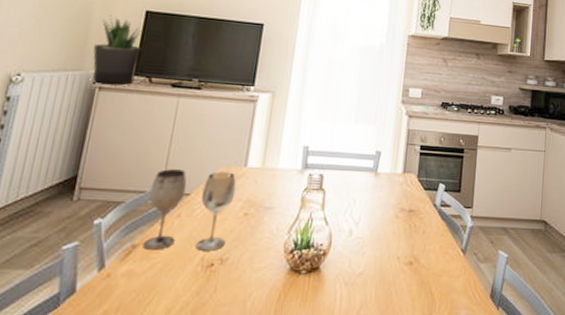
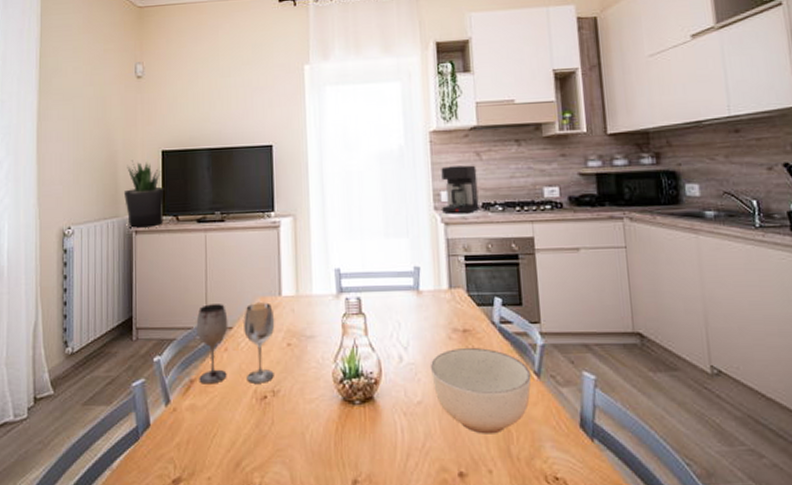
bowl: none [375,226,459,303] -> present [429,348,532,434]
coffee maker: none [408,67,442,110] -> present [441,165,479,214]

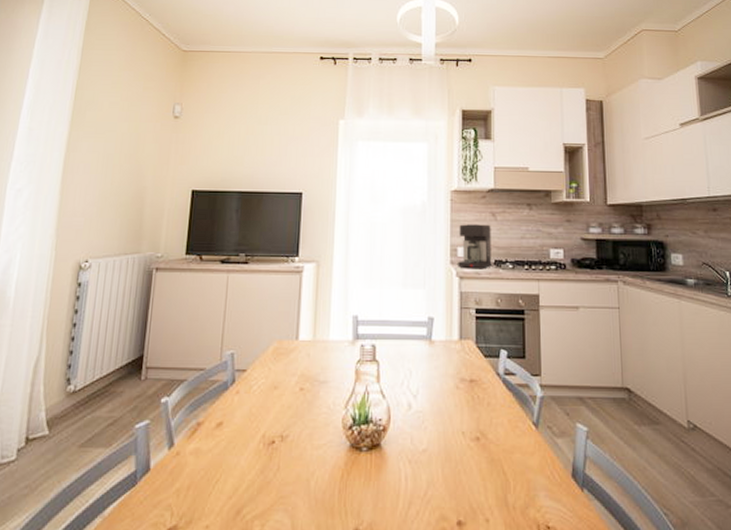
planter: present [124,160,165,228] -> none [148,197,191,265]
wineglass: present [196,302,275,384] -> none [206,345,290,428]
bowl: present [429,348,532,434] -> none [436,398,530,483]

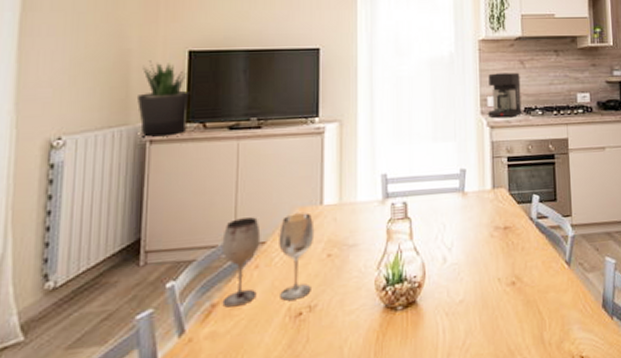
planter: none [148,197,191,265] -> present [137,60,190,137]
wineglass: none [206,345,290,428] -> present [222,212,315,308]

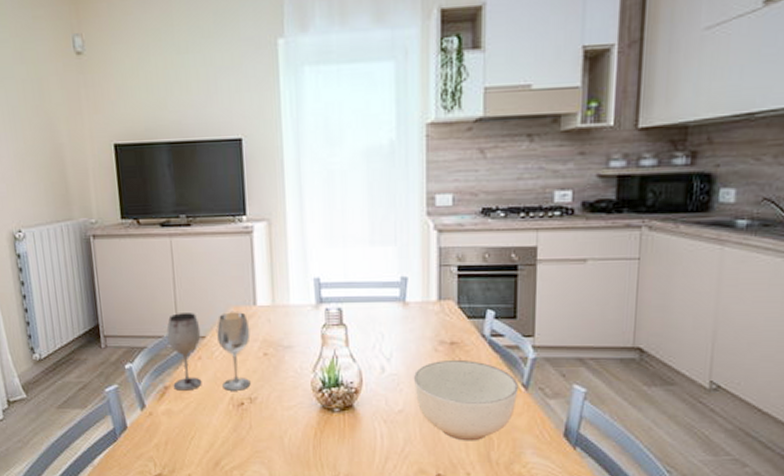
planter: present [137,60,190,137] -> none [76,155,123,232]
bowl: none [472,243,563,325] -> present [413,360,519,441]
coffee maker: present [488,72,522,118] -> none [436,164,479,220]

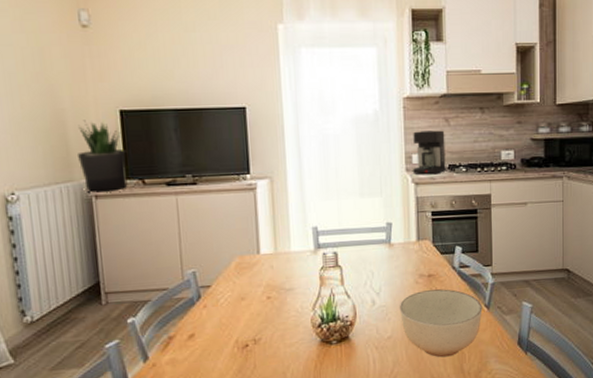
planter: none [76,155,123,232] -> present [78,120,128,193]
wineglass: present [166,312,251,391] -> none [171,261,255,340]
coffee maker: none [436,164,479,220] -> present [413,130,446,175]

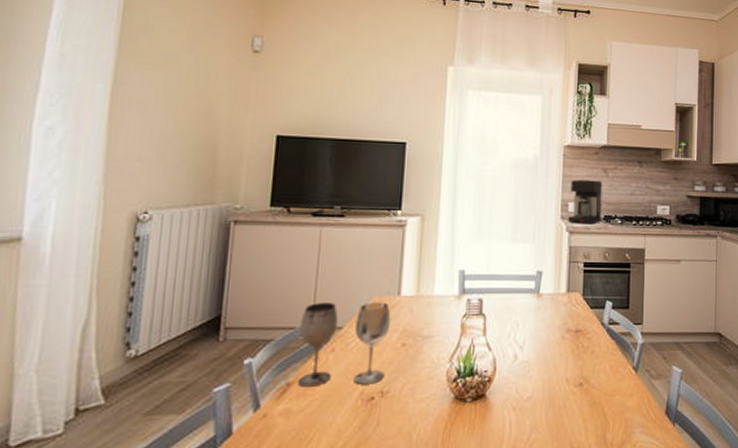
planter: present [78,120,128,193] -> none [224,142,276,218]
wineglass: none [171,261,255,340] -> present [297,302,391,387]
bowl: present [399,289,483,358] -> none [542,347,630,424]

